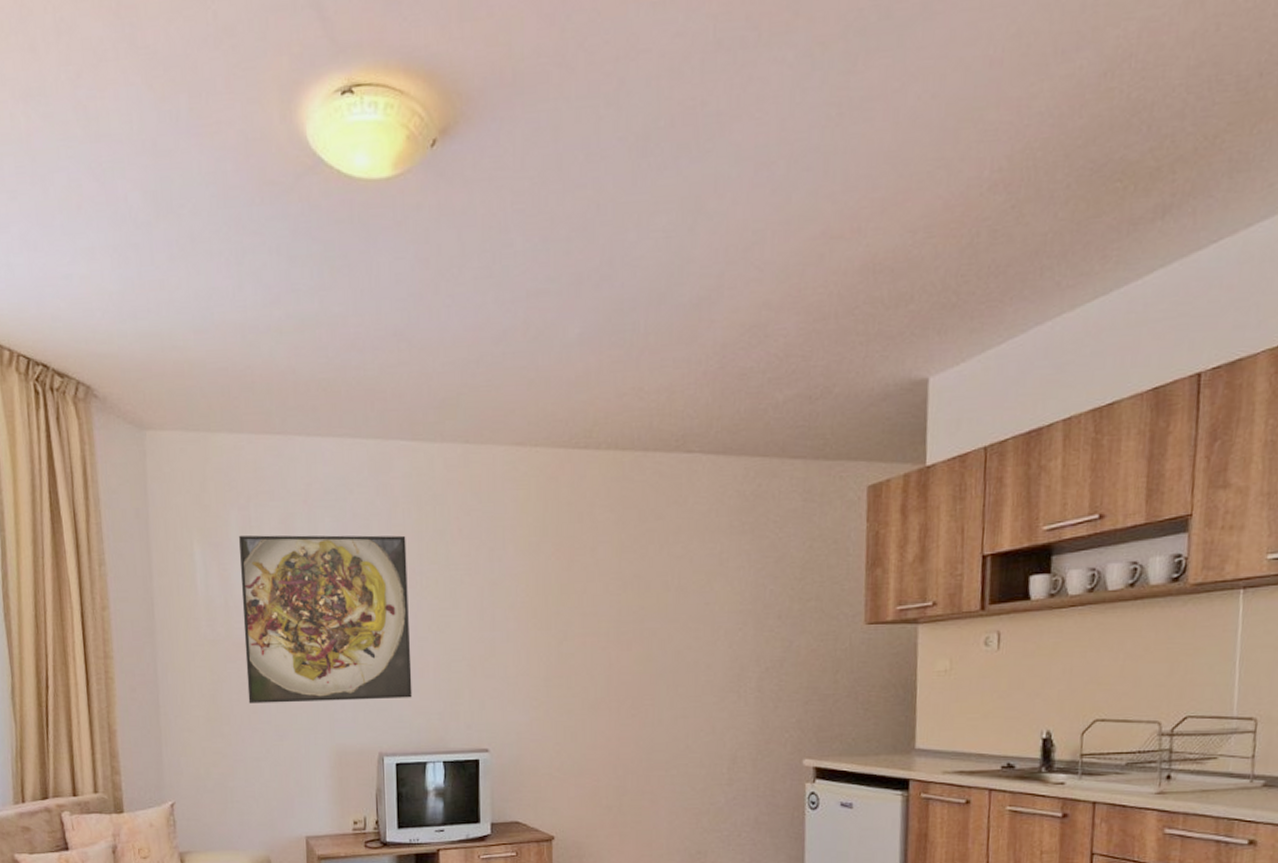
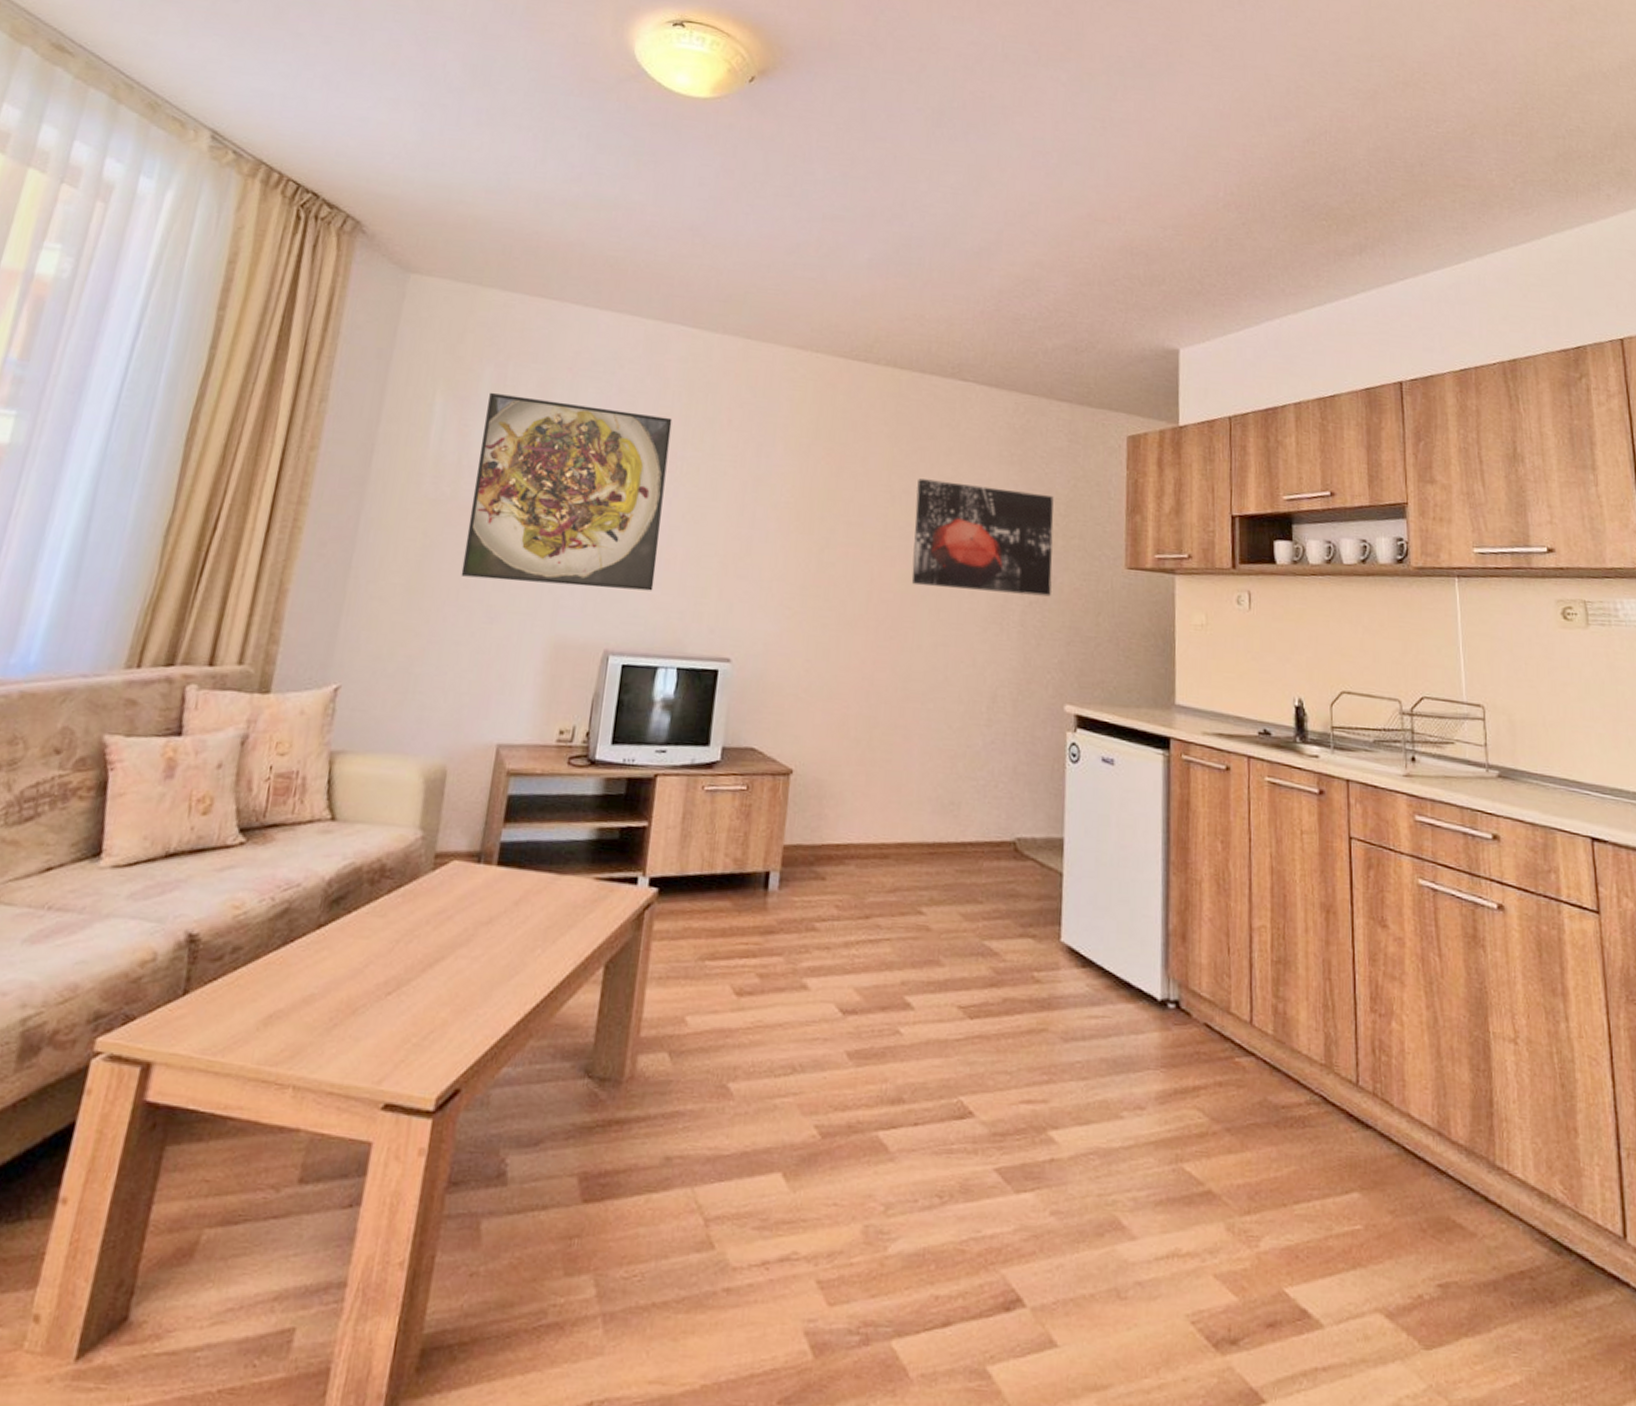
wall art: none [647,560,789,665] -> present [911,478,1054,597]

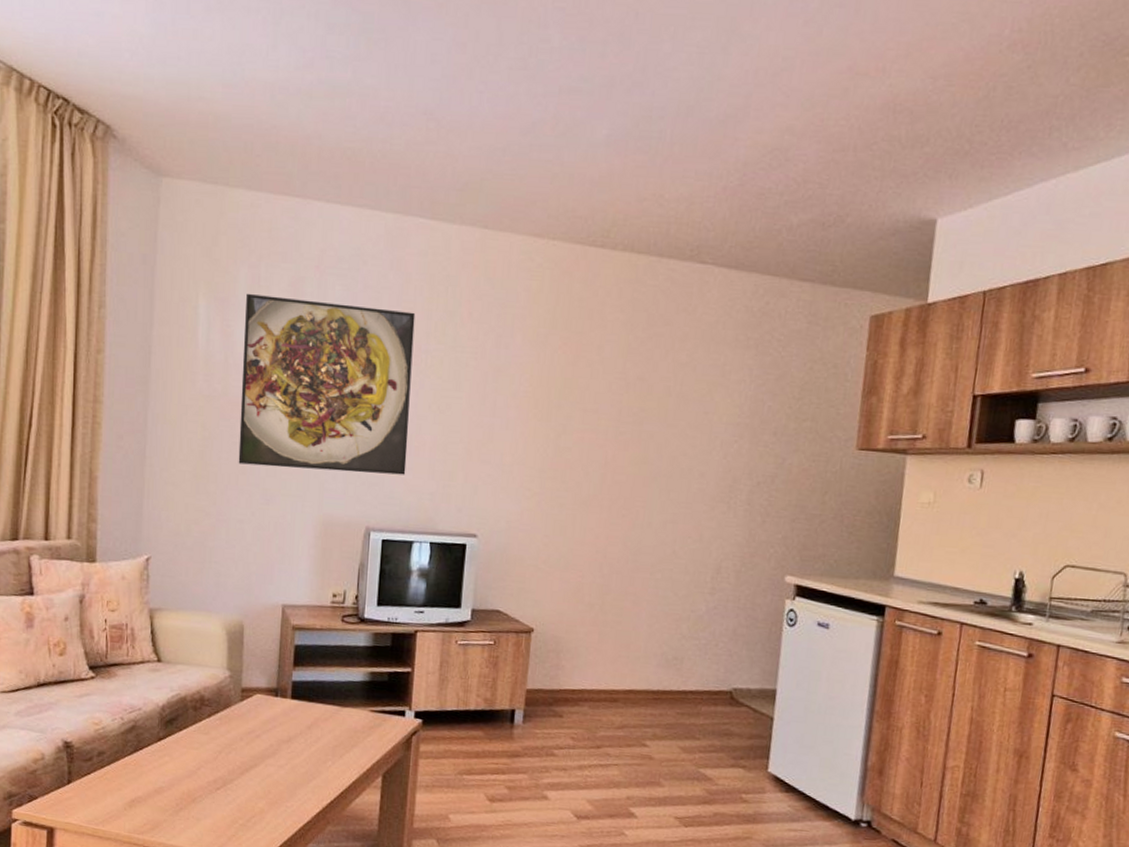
wall art: present [911,478,1054,597] -> none [643,365,789,477]

